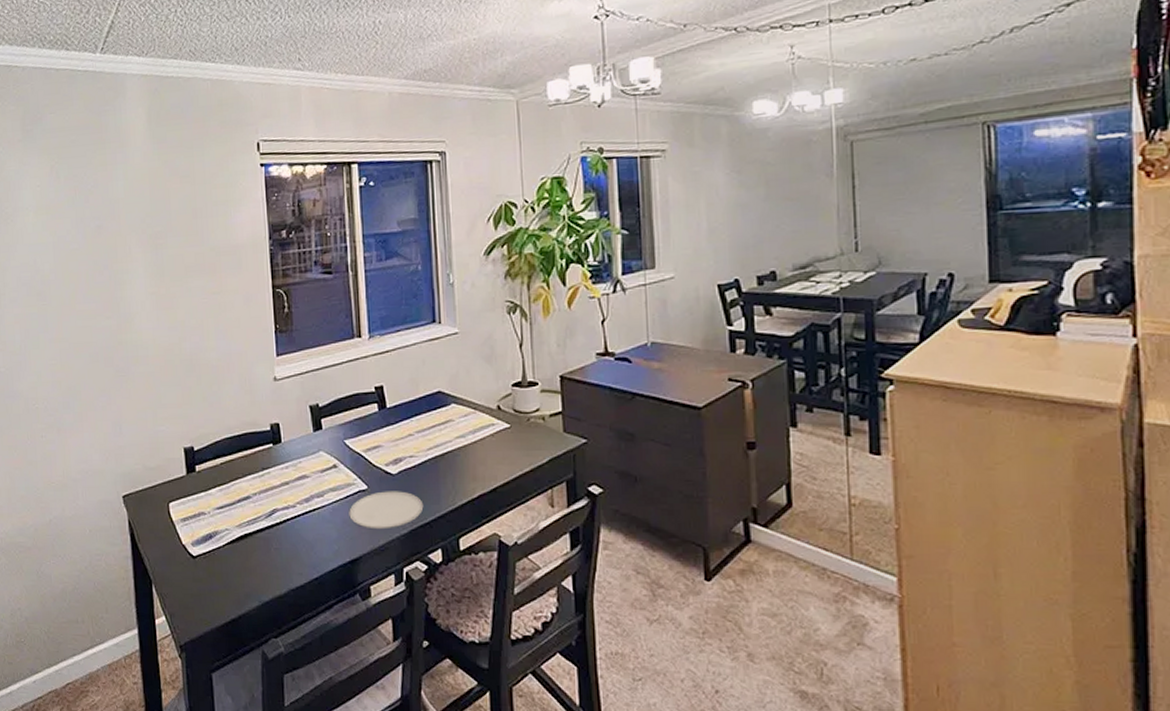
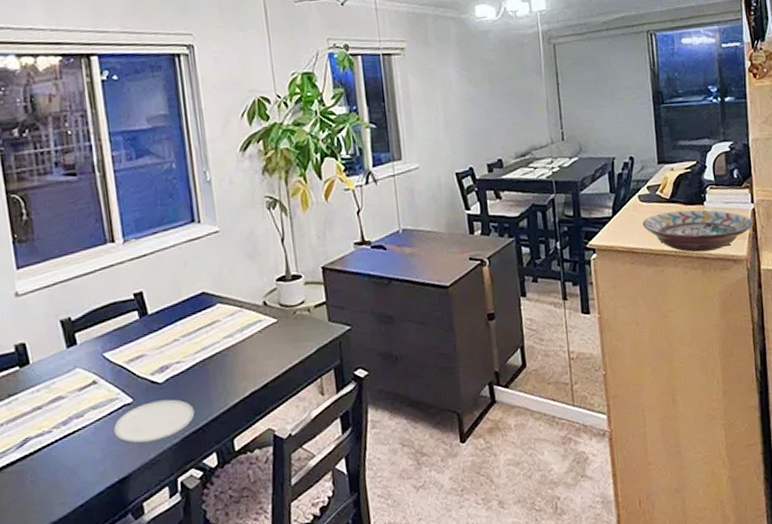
decorative bowl: none [961,341,1135,394] -> present [642,209,754,253]

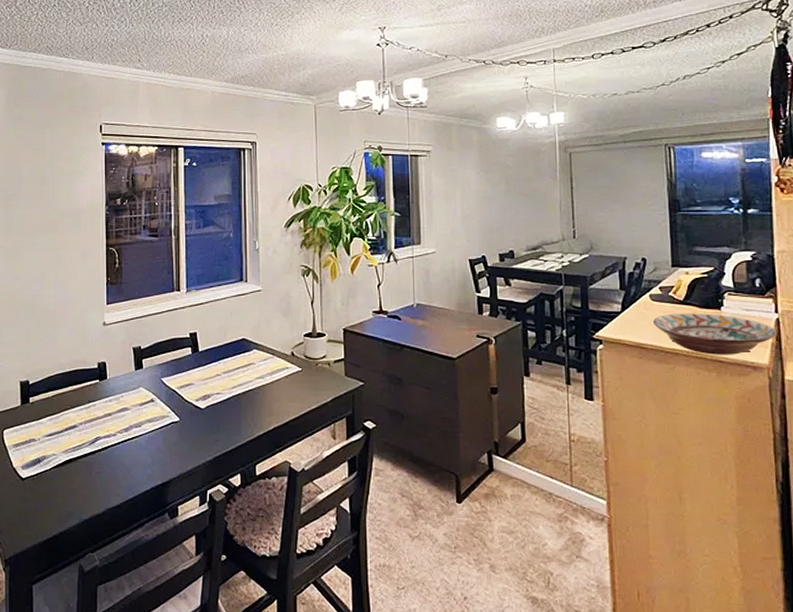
plate: present [113,399,195,444] -> none [162,423,227,456]

